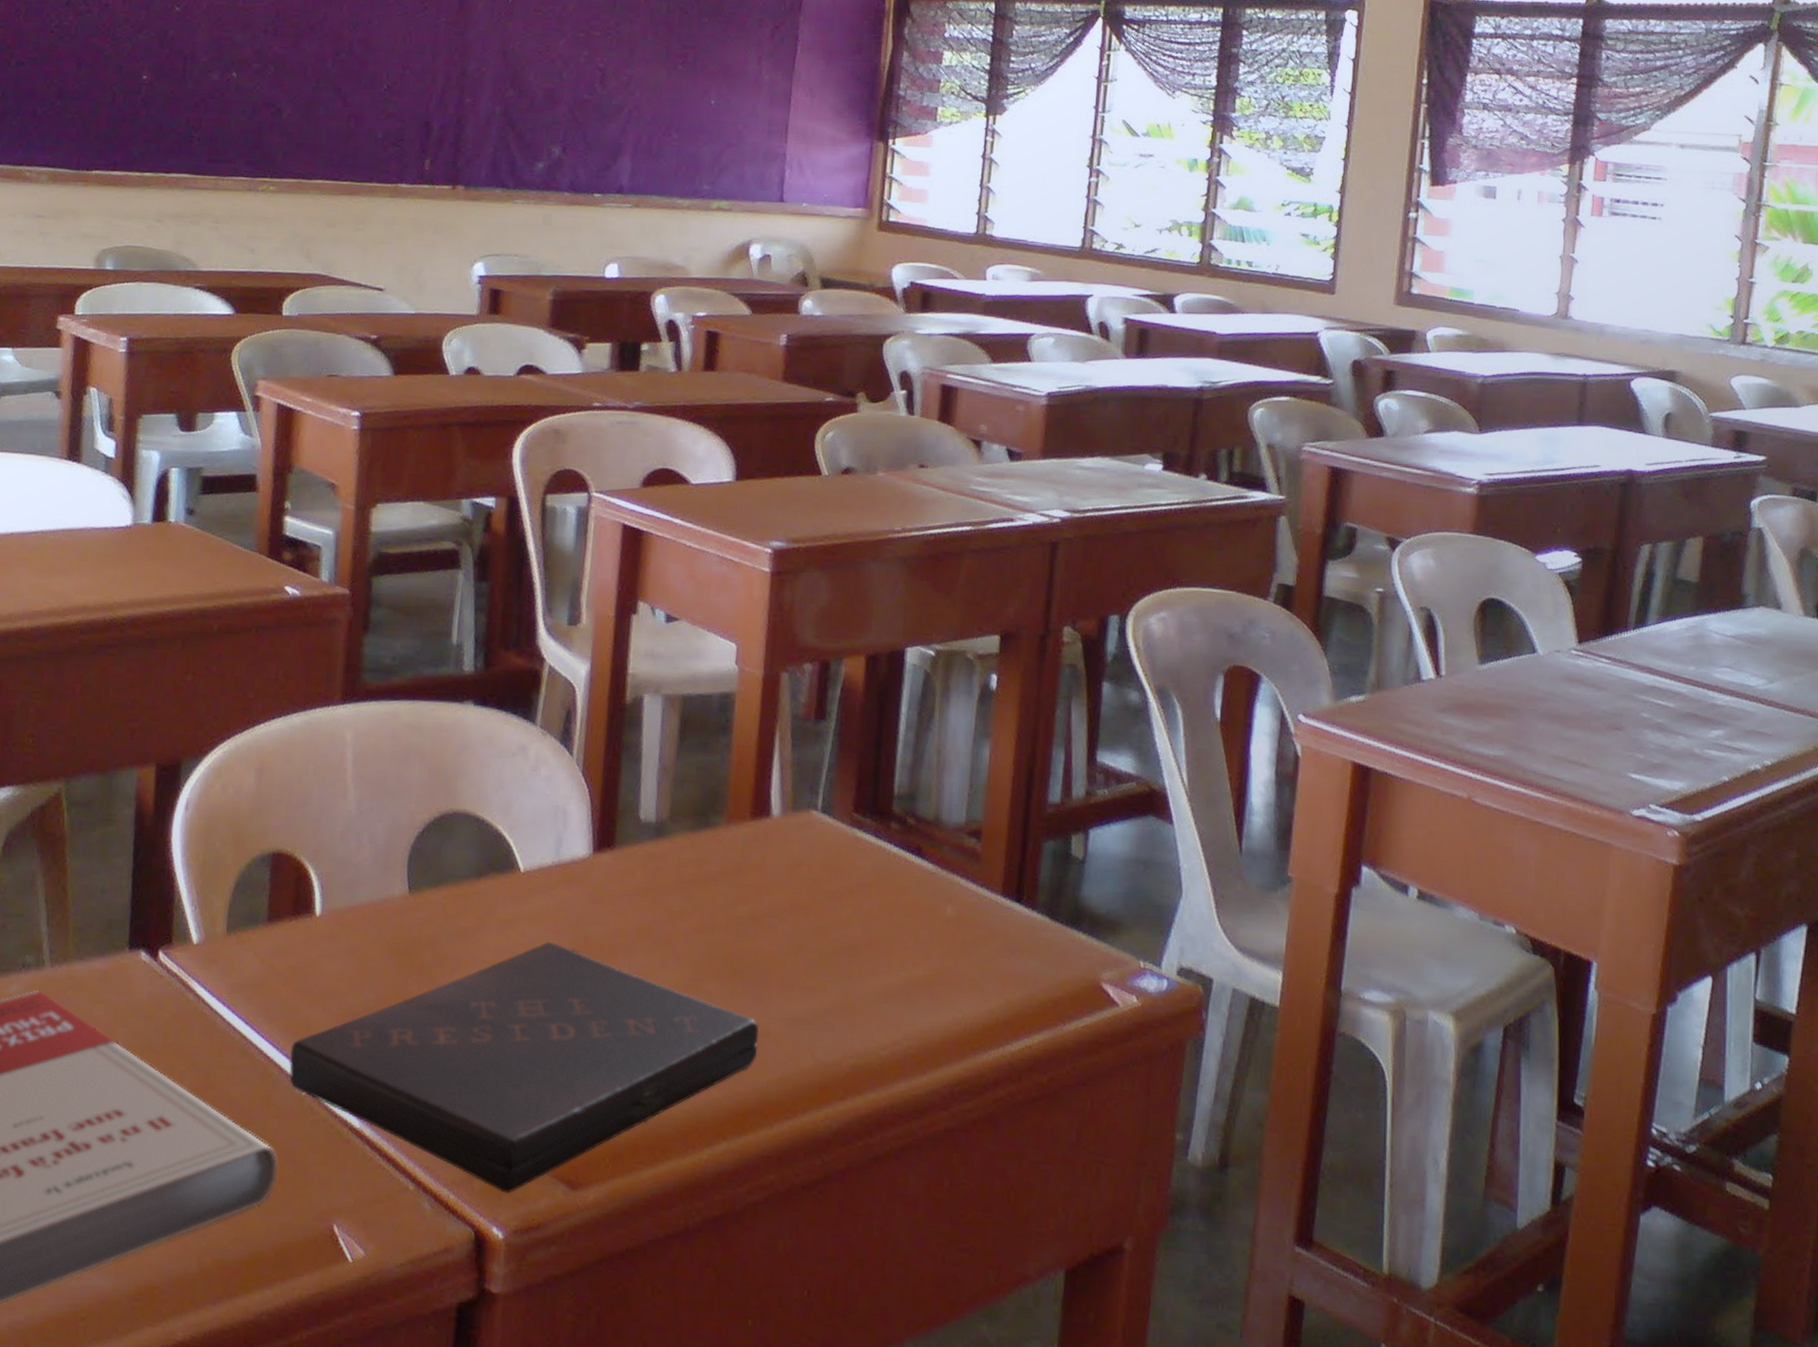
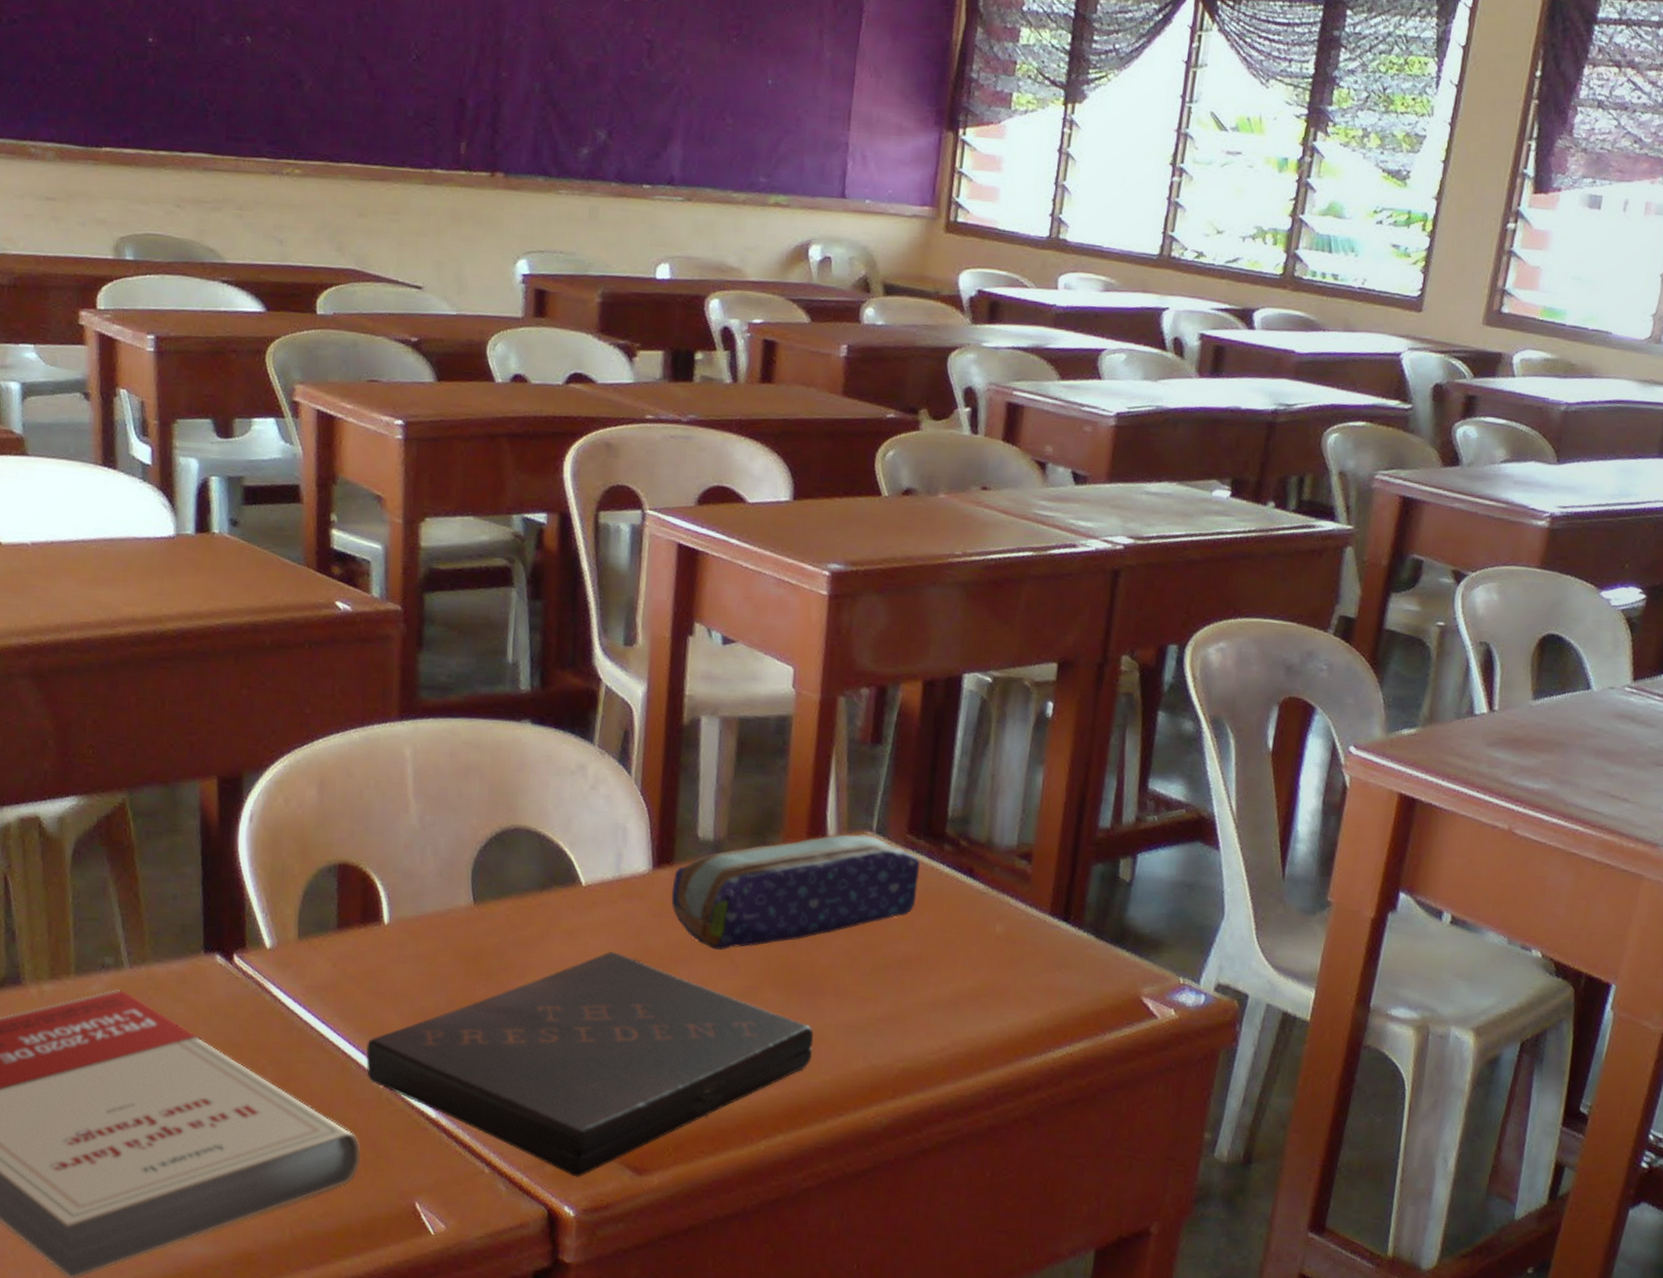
pencil case: none [611,813,867,939] -> present [671,834,920,950]

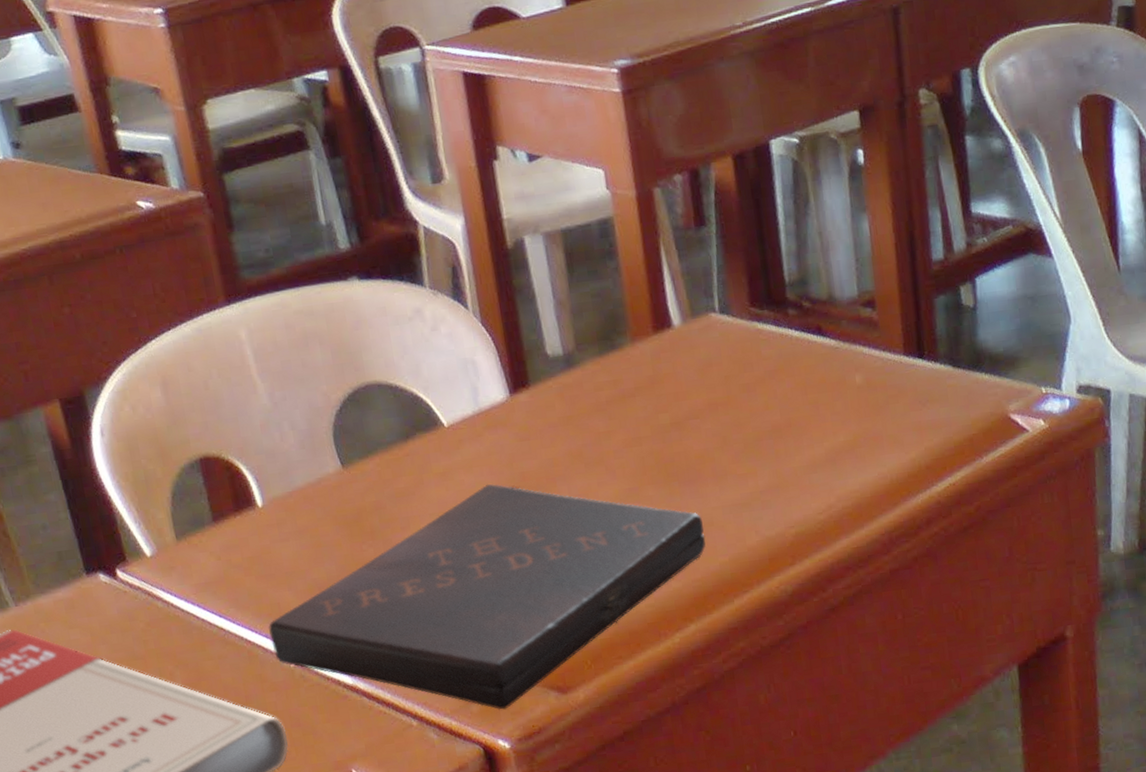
pencil case: present [671,834,920,950] -> none [532,316,773,461]

